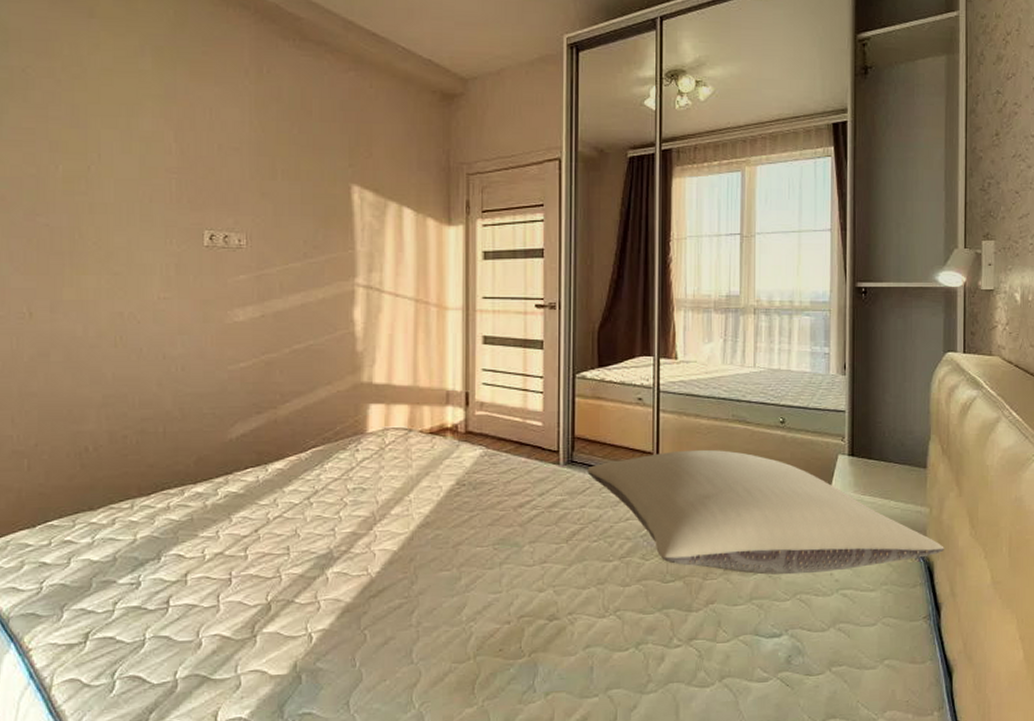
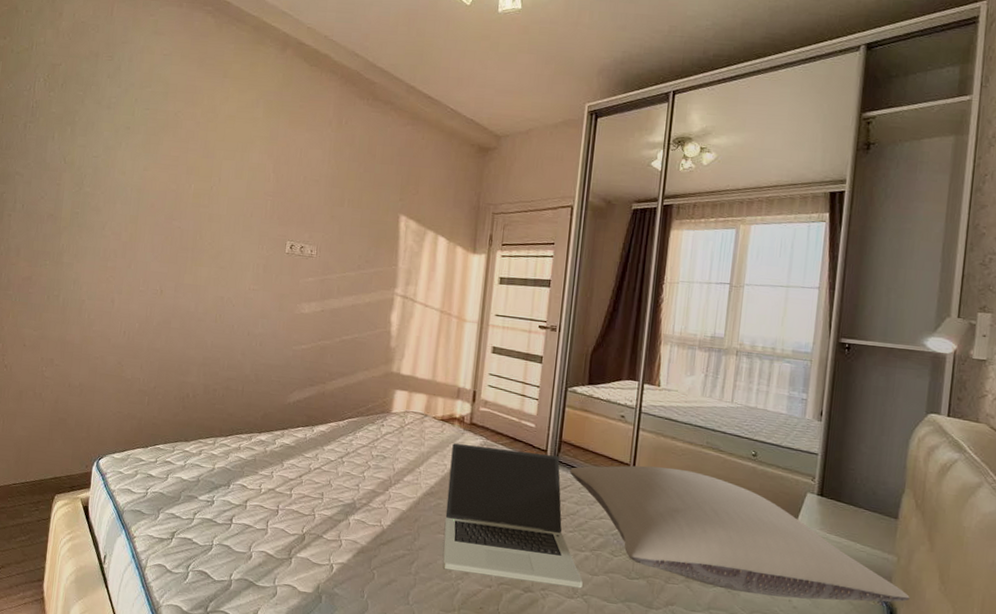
laptop: none [447,456,614,613] -> present [442,443,583,589]

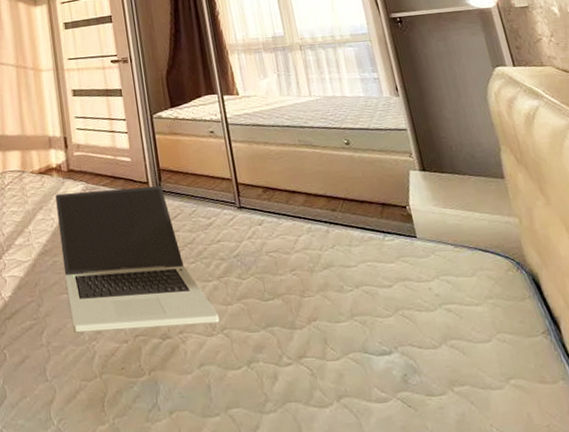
pillow: present [570,465,910,602] -> none [175,173,546,291]

